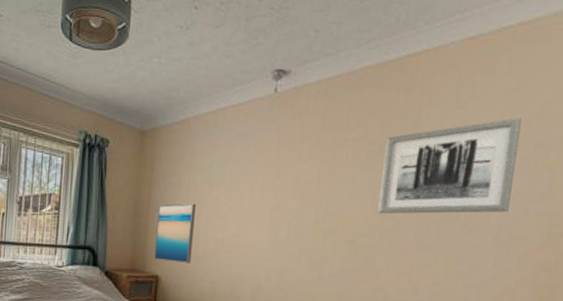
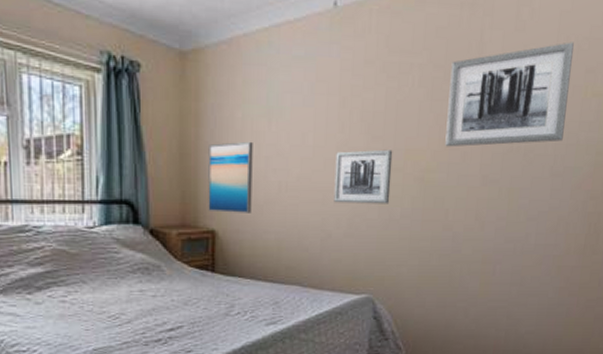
wall art: none [265,214,325,263] -> present [333,149,393,204]

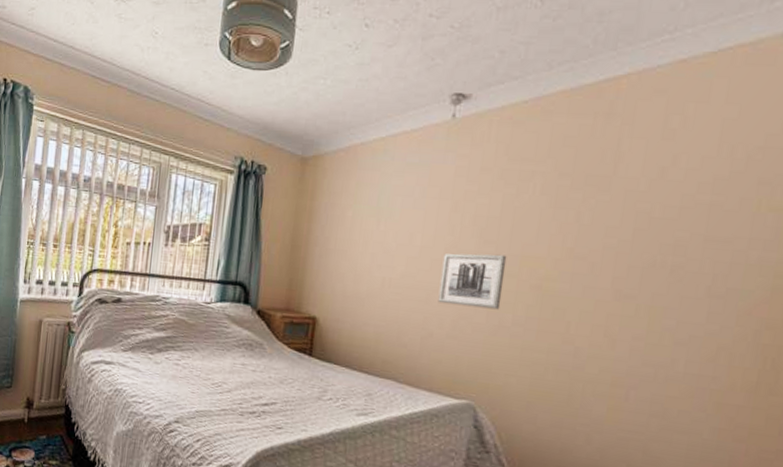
wall art: present [208,141,253,213] -> none [312,238,361,305]
wall art: present [445,42,574,147] -> none [569,151,742,260]

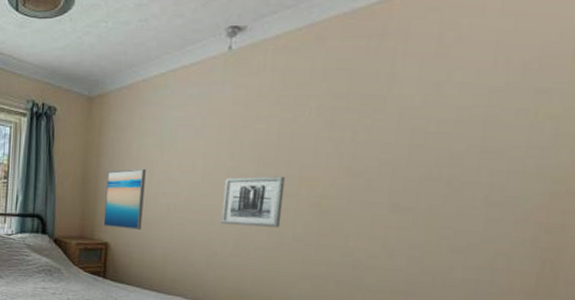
wall art: none [312,238,361,305] -> present [103,168,146,230]

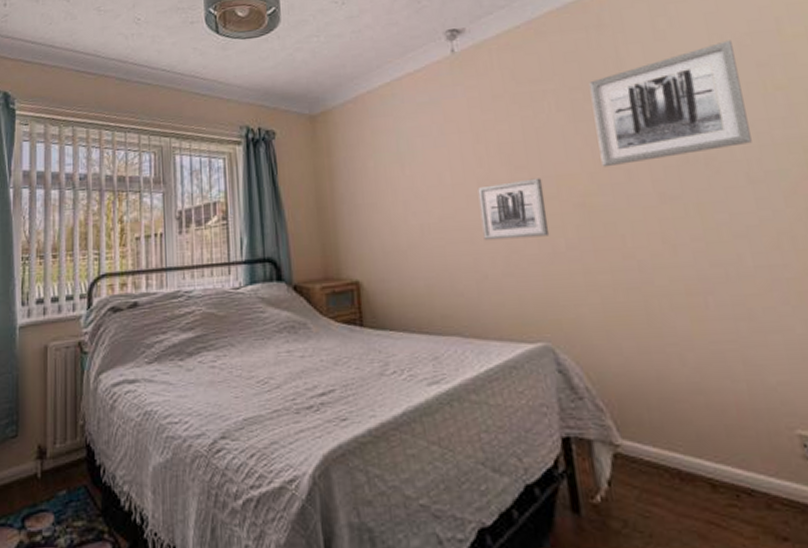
wall art: present [103,168,146,230] -> none [344,187,395,263]
wall art: none [346,62,518,174] -> present [589,40,752,168]

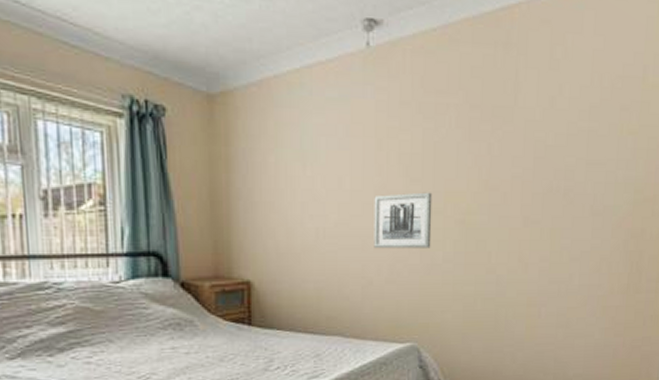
wall art: present [589,40,752,168] -> none [485,80,608,189]

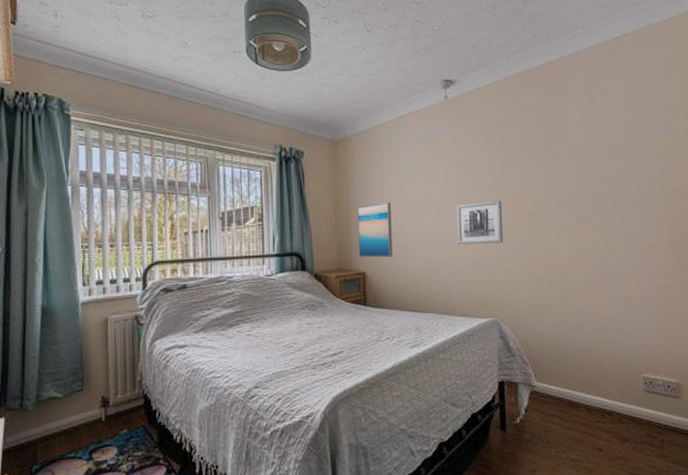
wall art: none [241,186,288,262] -> present [357,202,393,258]

